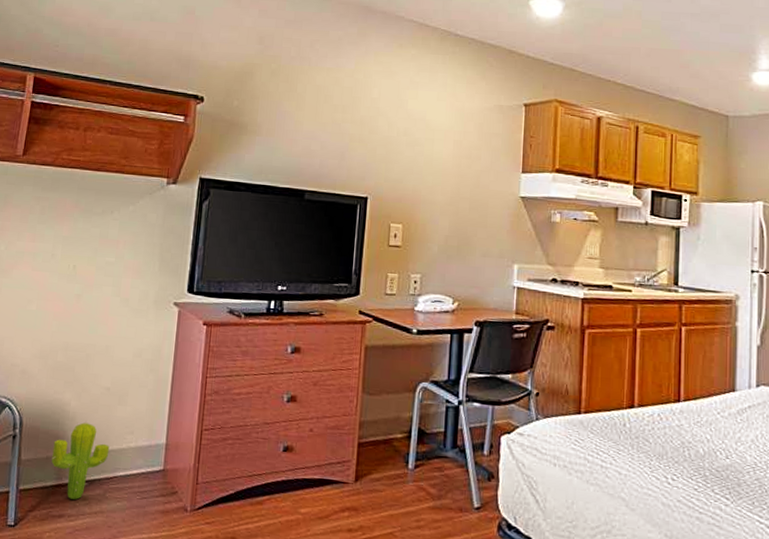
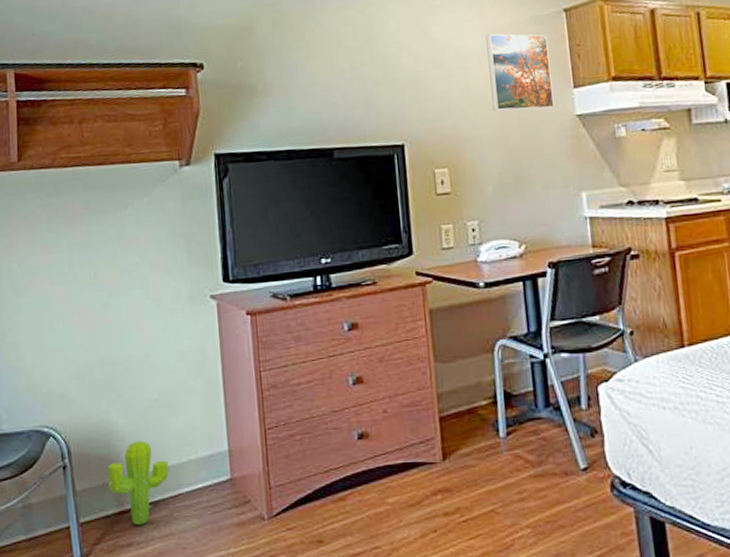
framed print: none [450,114,506,188] -> present [485,33,555,112]

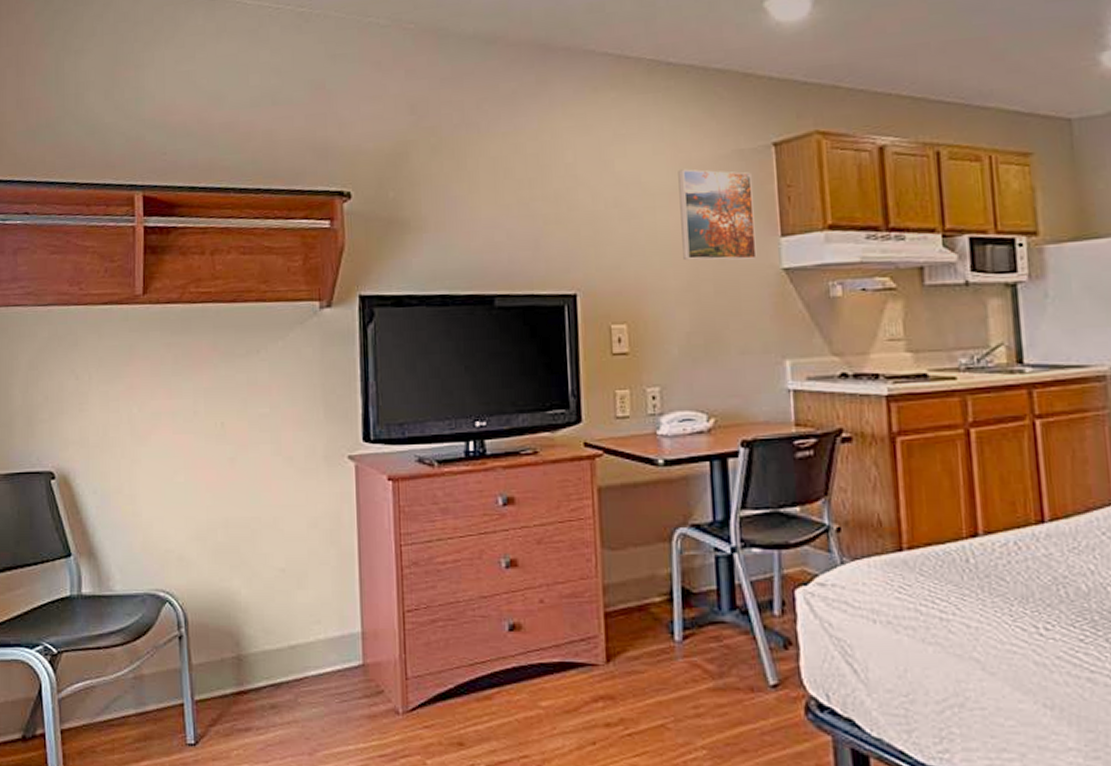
decorative plant: present [107,439,170,525] -> none [227,612,295,708]

